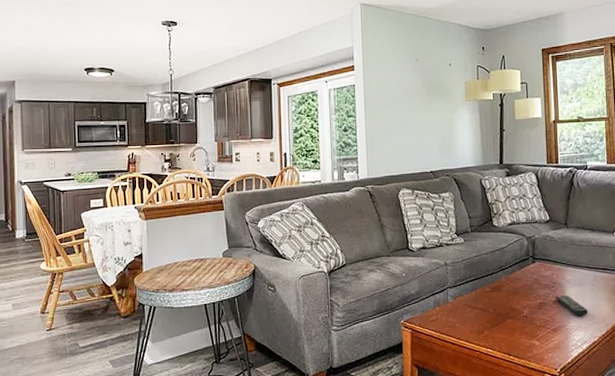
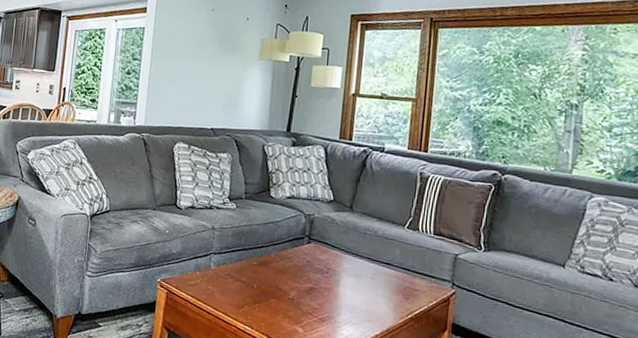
remote control: present [555,296,588,316] -> none [327,283,363,311]

